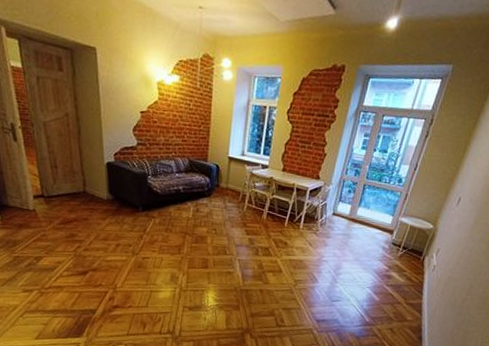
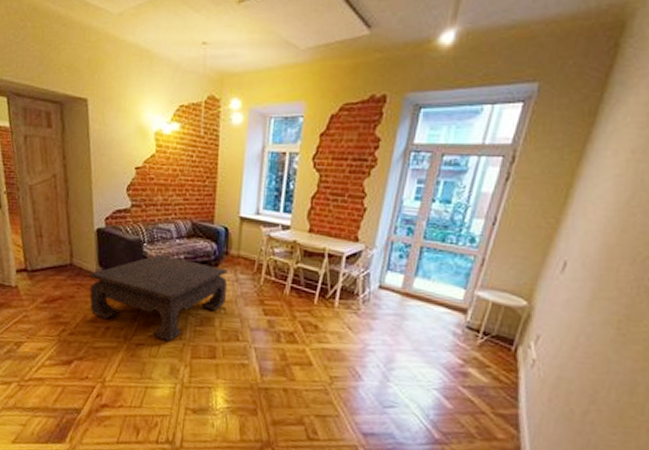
coffee table: none [101,185,218,255] -> present [89,254,228,341]

